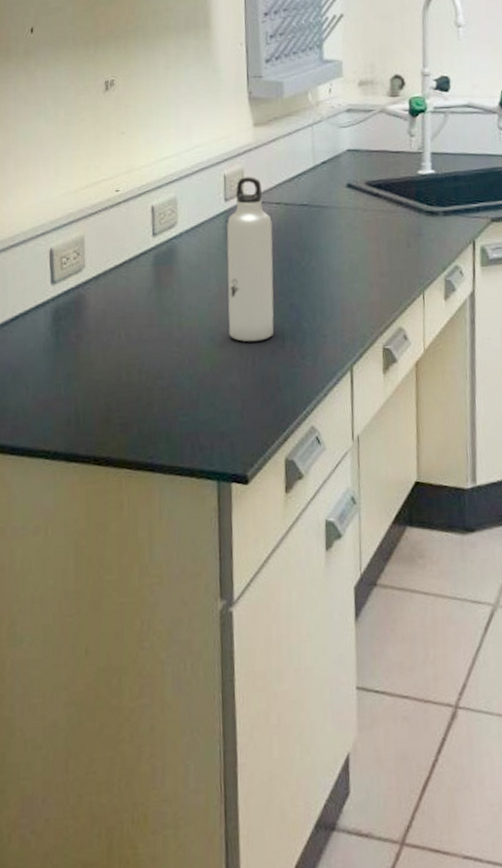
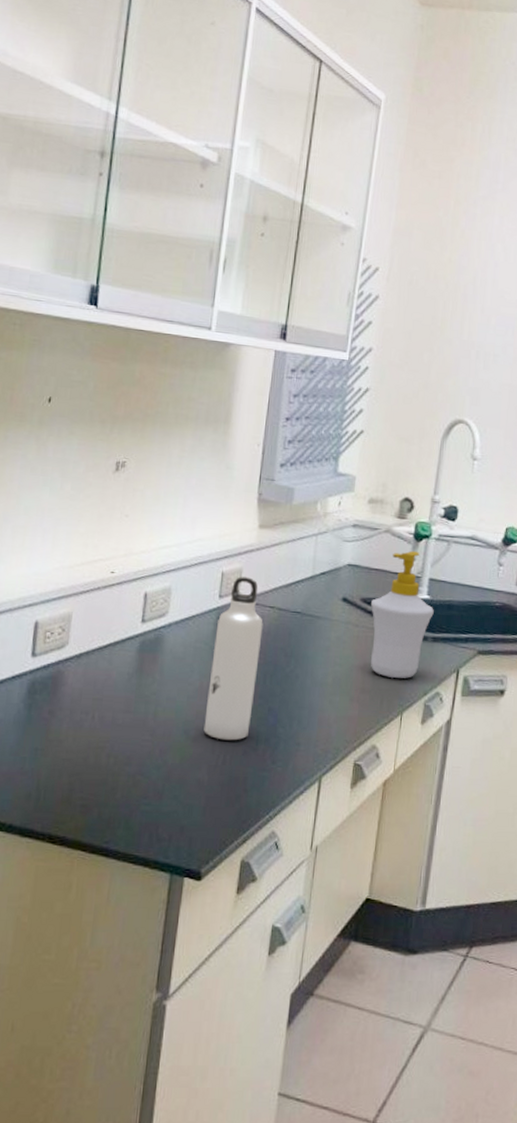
soap bottle: none [375,127,441,258] -> present [370,550,434,678]

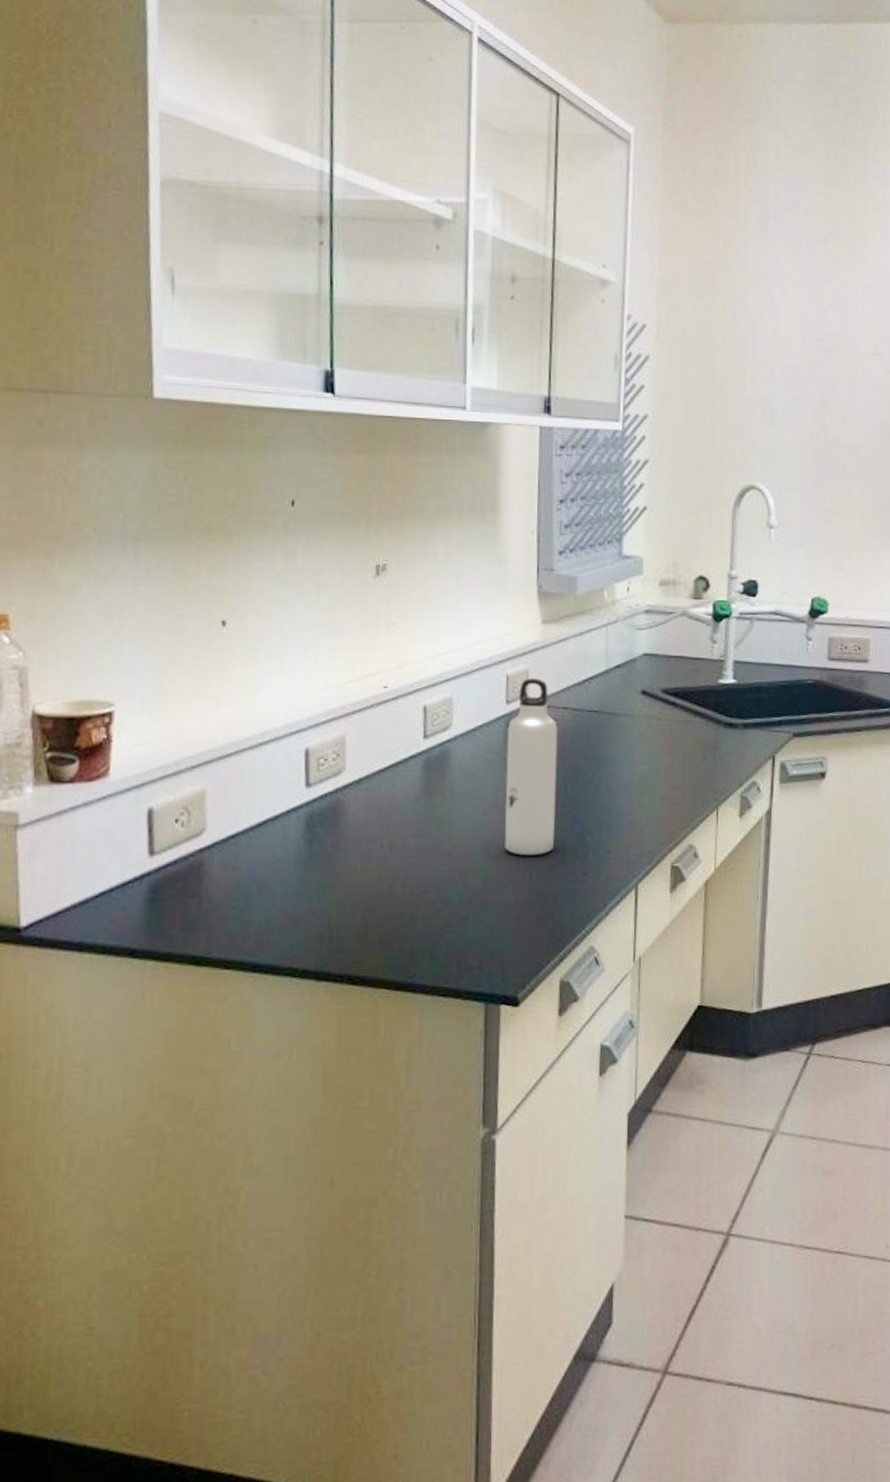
soap bottle: present [370,550,434,678] -> none [672,632,742,771]

